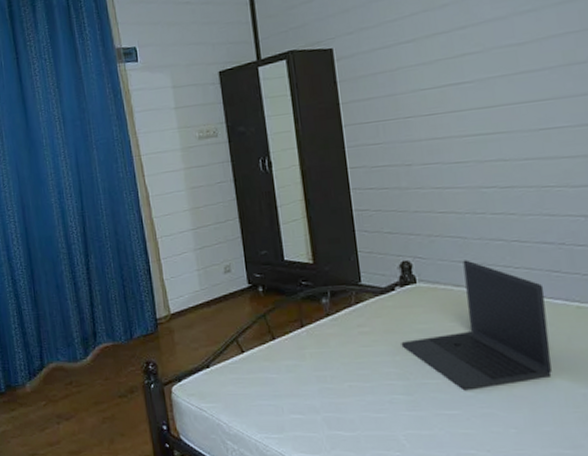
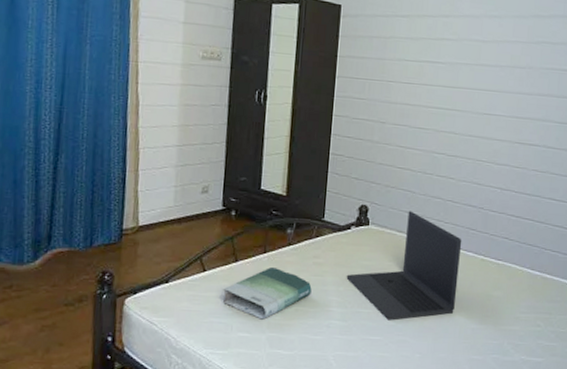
book: none [266,342,363,399] -> present [223,268,312,320]

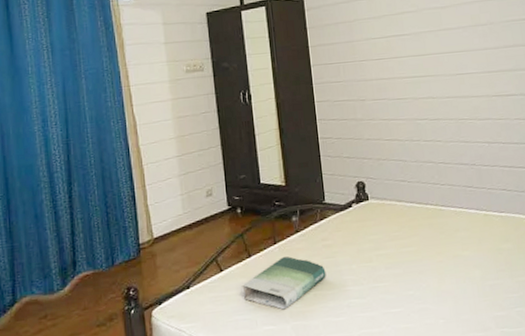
laptop: present [346,211,462,321] -> none [357,179,468,291]

